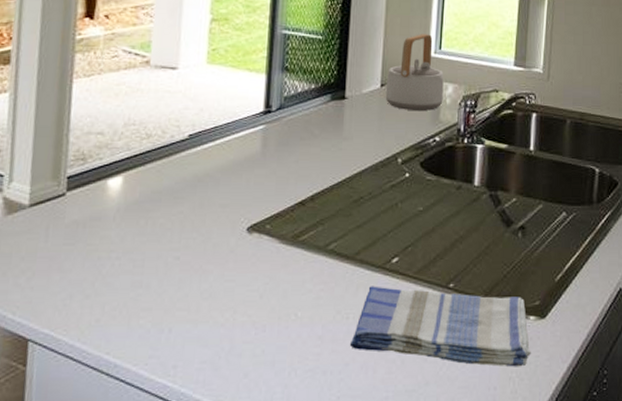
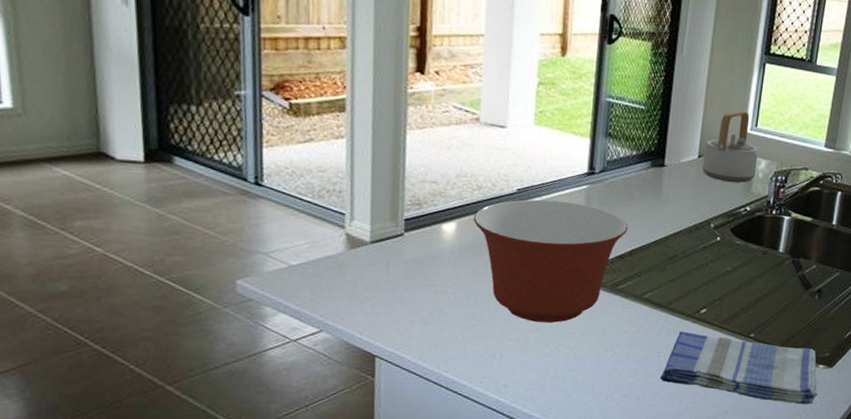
mixing bowl: none [141,144,309,286] -> present [473,199,629,323]

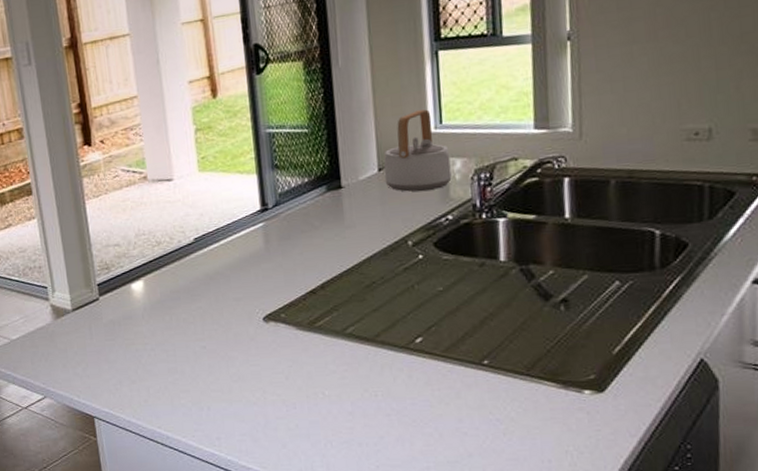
mixing bowl: present [473,199,629,323] -> none [157,242,315,370]
dish towel: present [659,331,818,405] -> none [381,365,590,441]

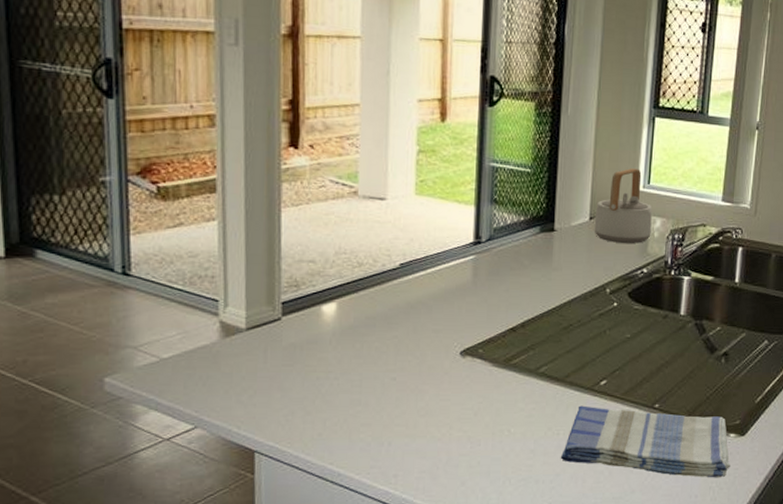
dish towel: none [381,365,590,441] -> present [560,405,730,478]

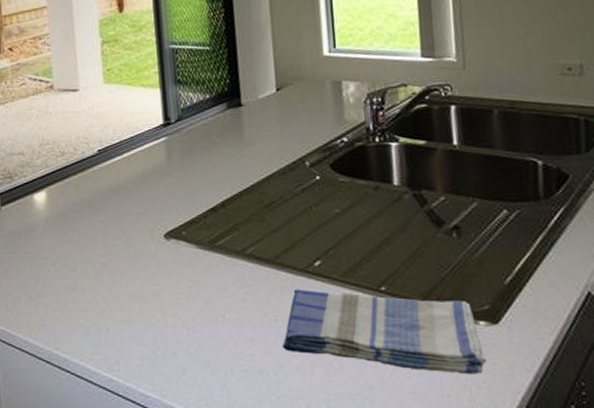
teapot: present [594,168,652,244] -> none [281,33,346,113]

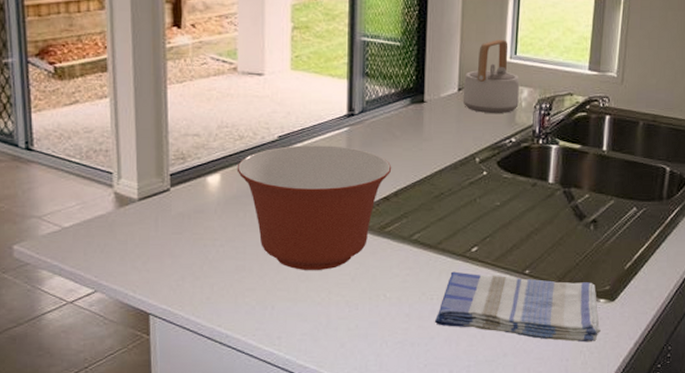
mixing bowl: none [60,156,216,289] -> present [236,145,392,270]
teapot: none [281,33,346,113] -> present [462,39,520,114]

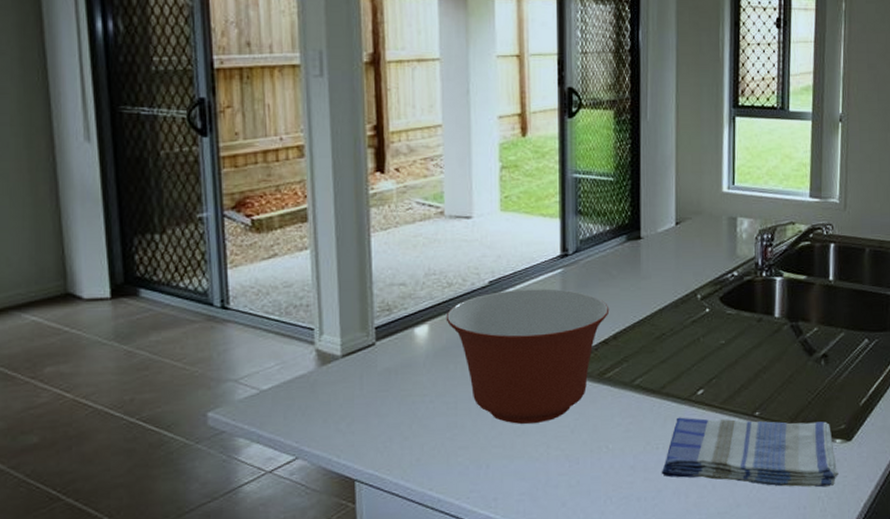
teapot: present [462,39,520,114] -> none [680,170,739,248]

